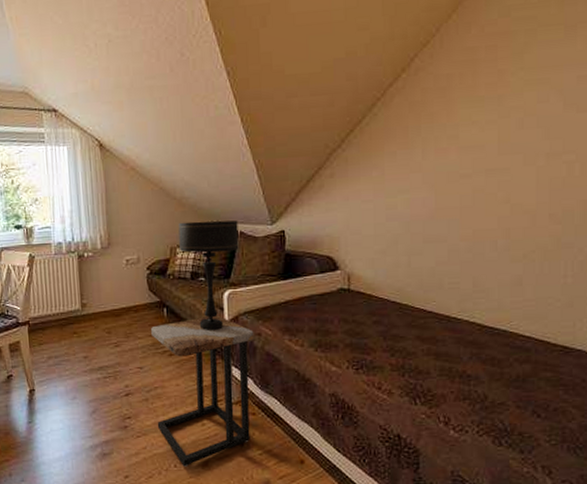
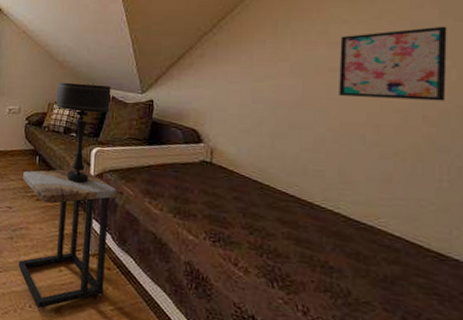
wall art: none [470,119,571,203] -> present [339,26,447,101]

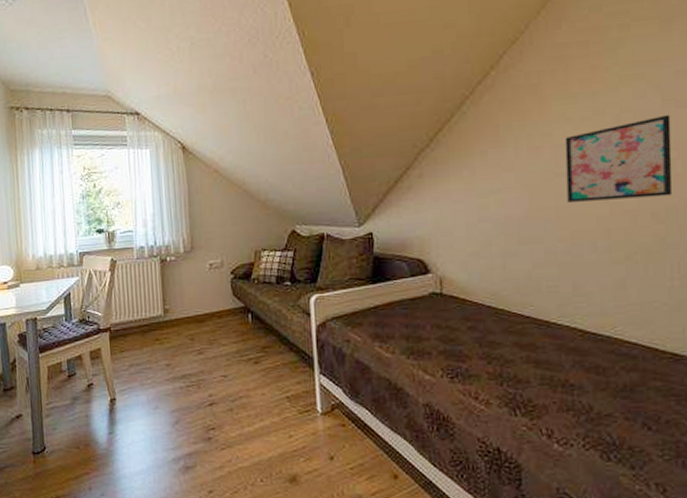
side table: present [18,169,117,309] -> none [235,321,343,481]
table lamp: present [56,82,111,184] -> none [263,223,326,338]

